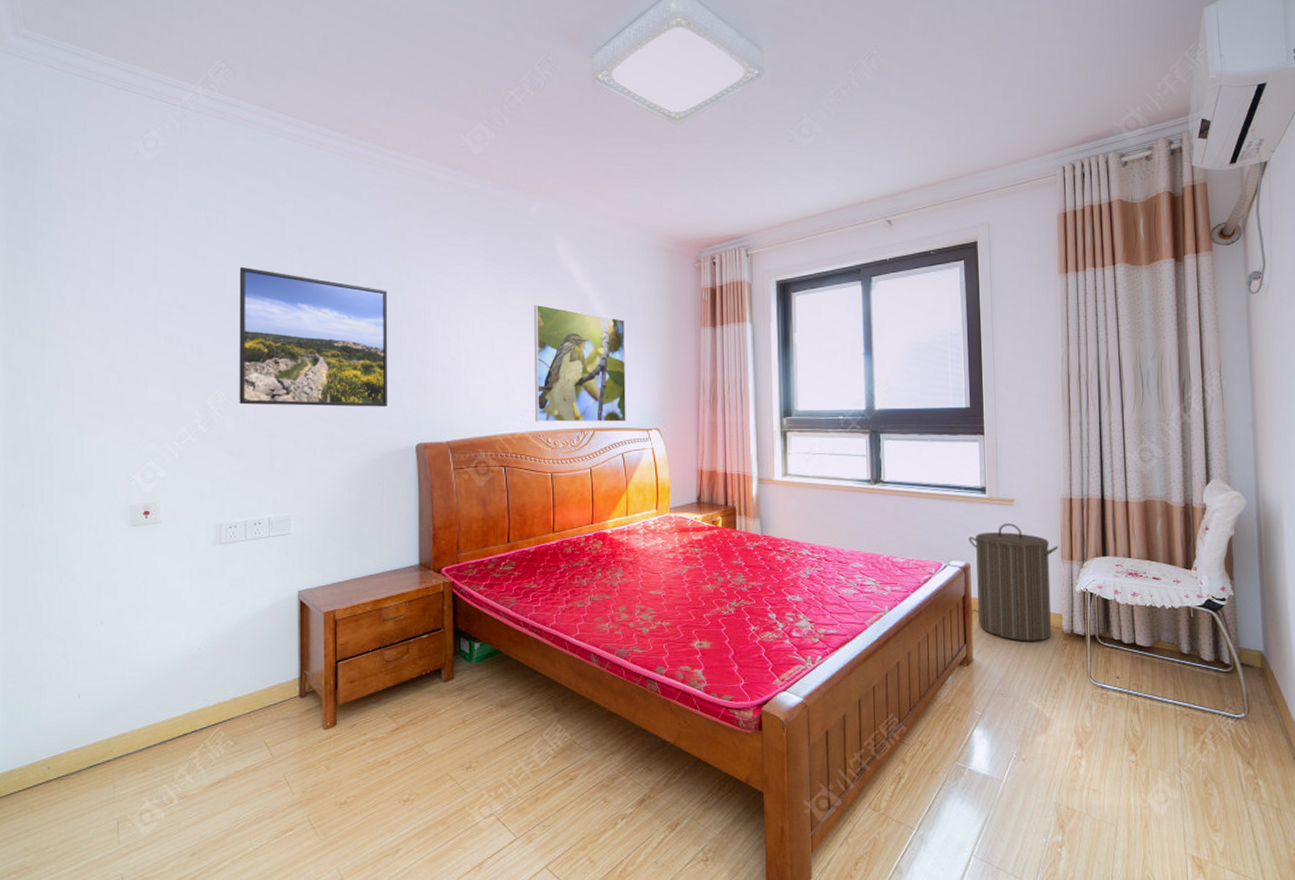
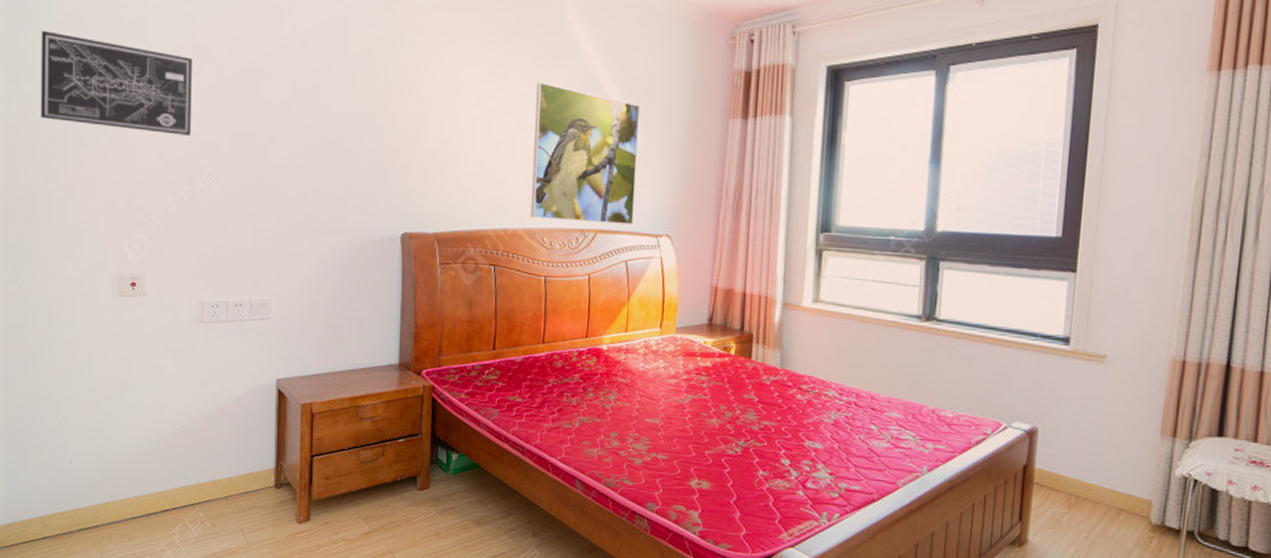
wall art: none [45,276,205,368] -> present [40,30,192,136]
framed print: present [239,266,388,407] -> none [223,26,378,190]
laundry hamper: present [968,523,1059,641] -> none [1039,384,1159,530]

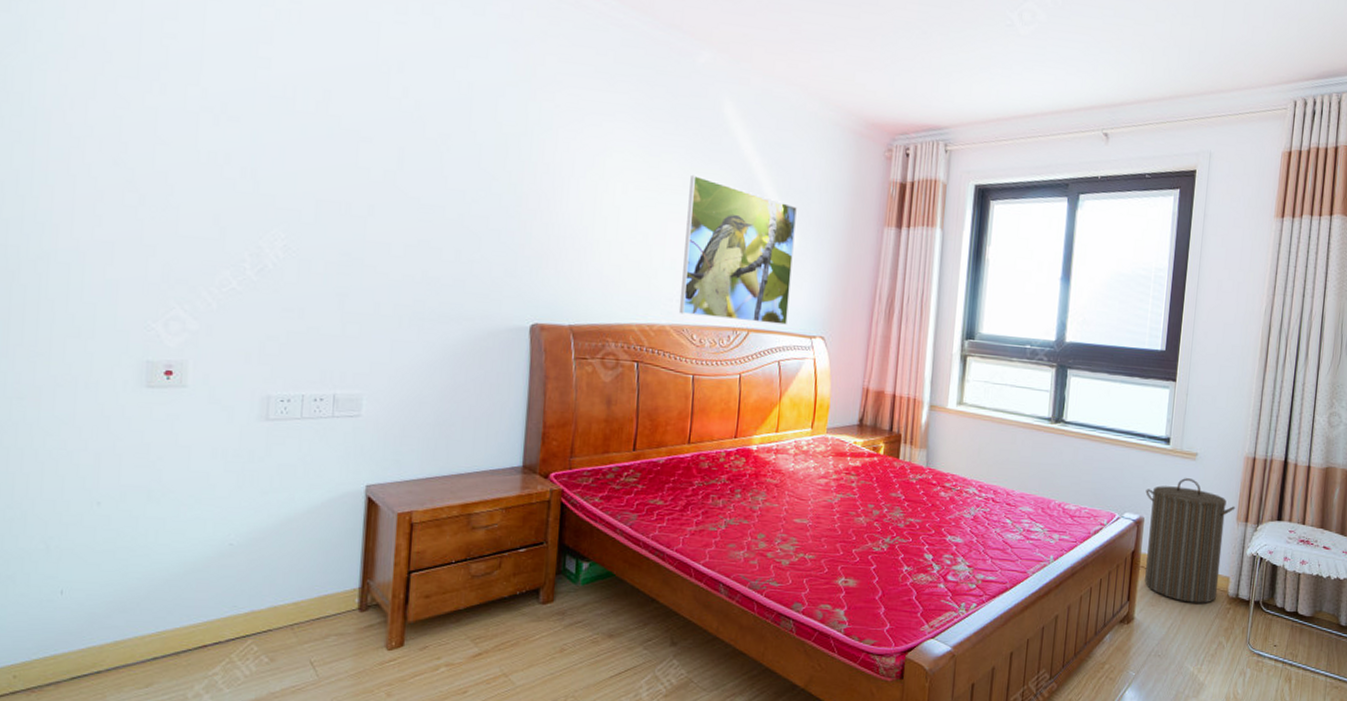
wall art: present [40,30,192,136] -> none [34,53,267,199]
laundry hamper: none [1039,384,1159,530] -> present [1145,478,1236,604]

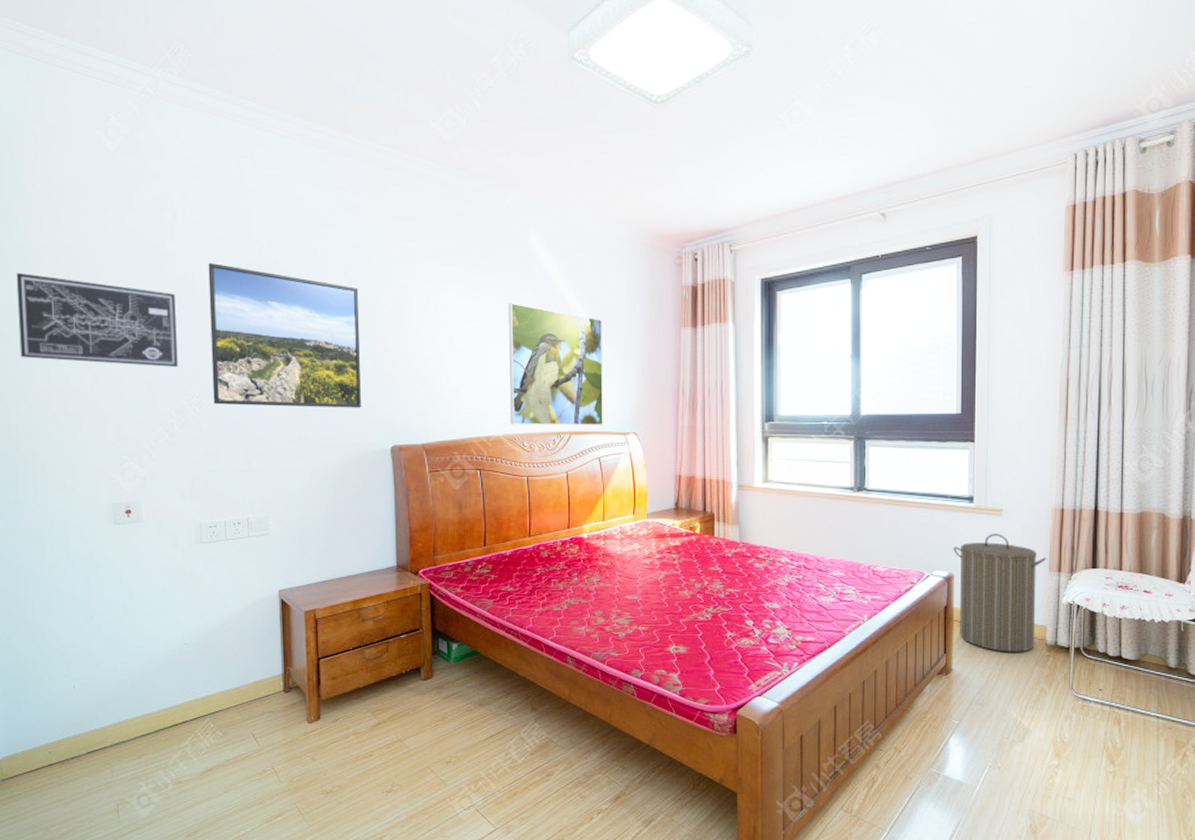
wall art: none [34,53,267,199] -> present [16,272,178,367]
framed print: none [304,77,510,275] -> present [208,262,361,408]

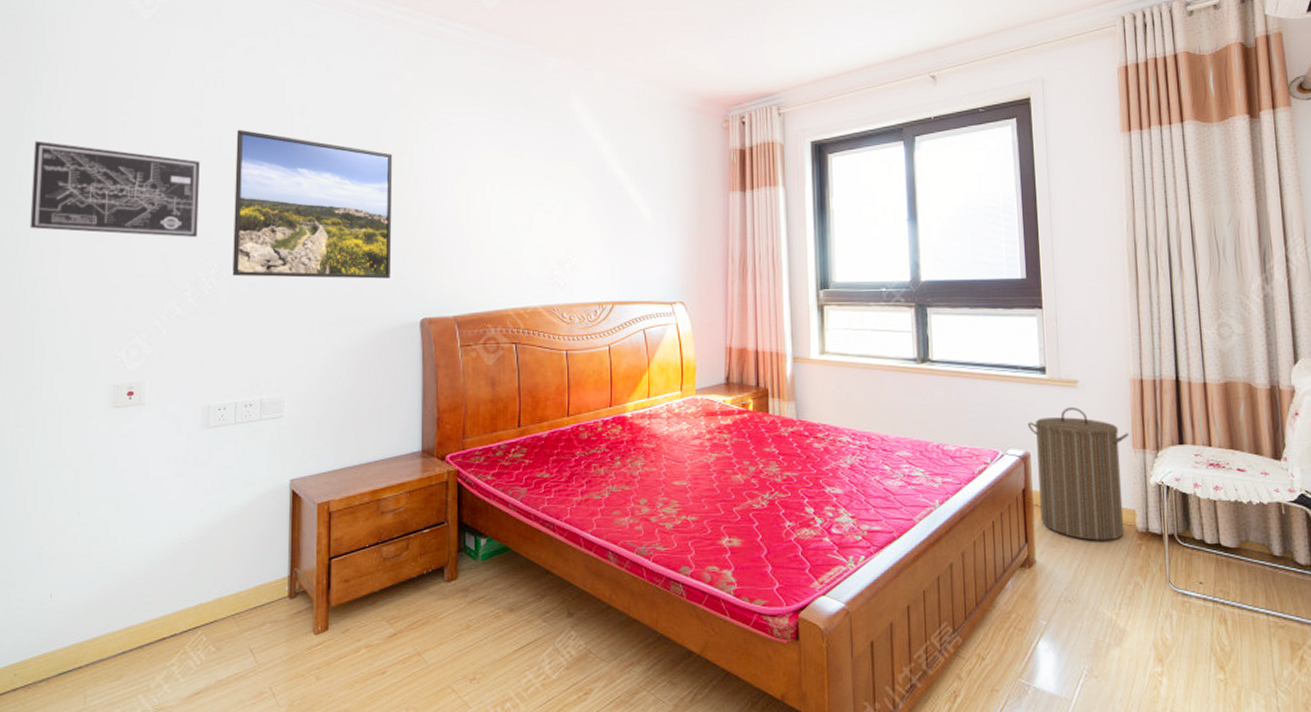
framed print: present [508,302,603,426] -> none [549,167,648,295]

